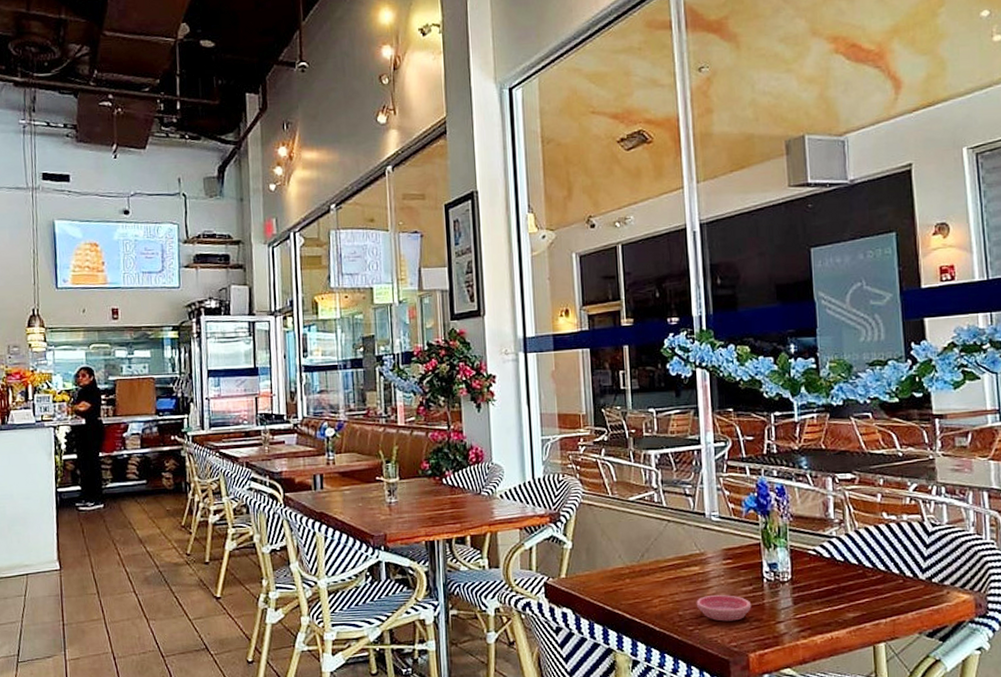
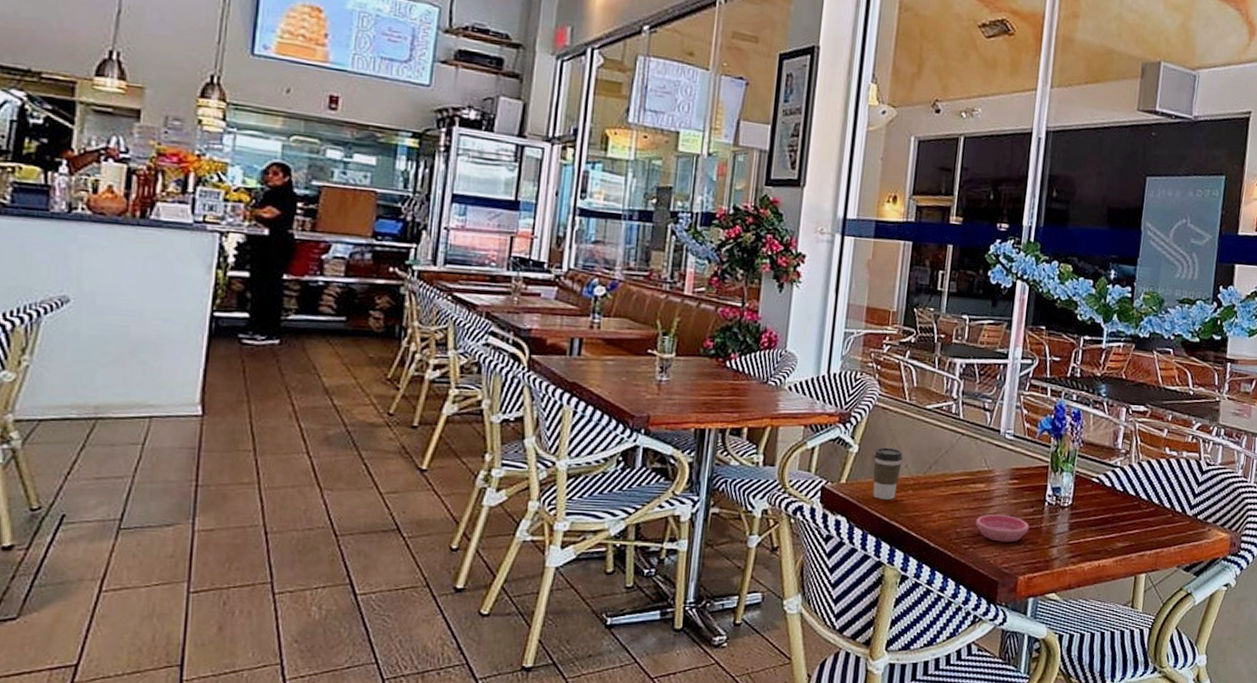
coffee cup: none [587,540,615,590] -> present [872,447,903,500]

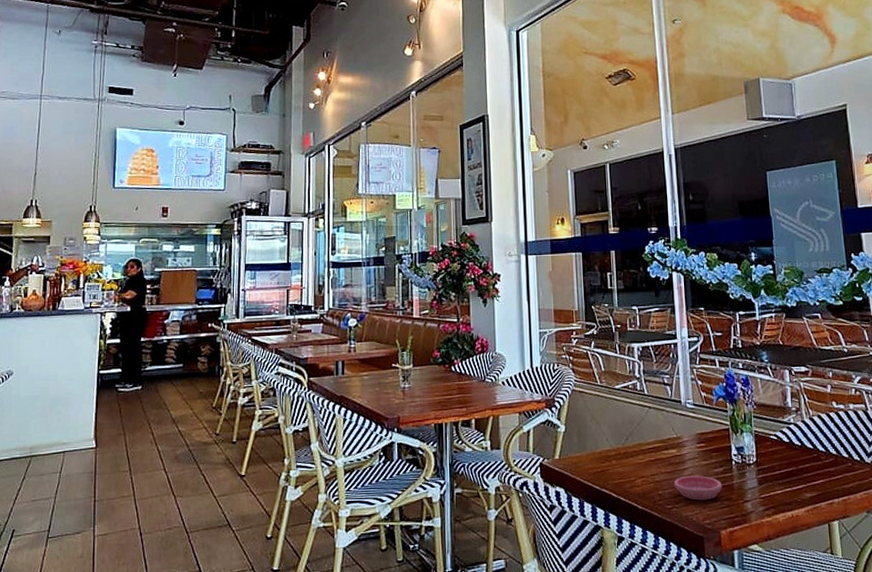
coffee cup: present [872,447,903,500] -> none [579,425,603,470]

